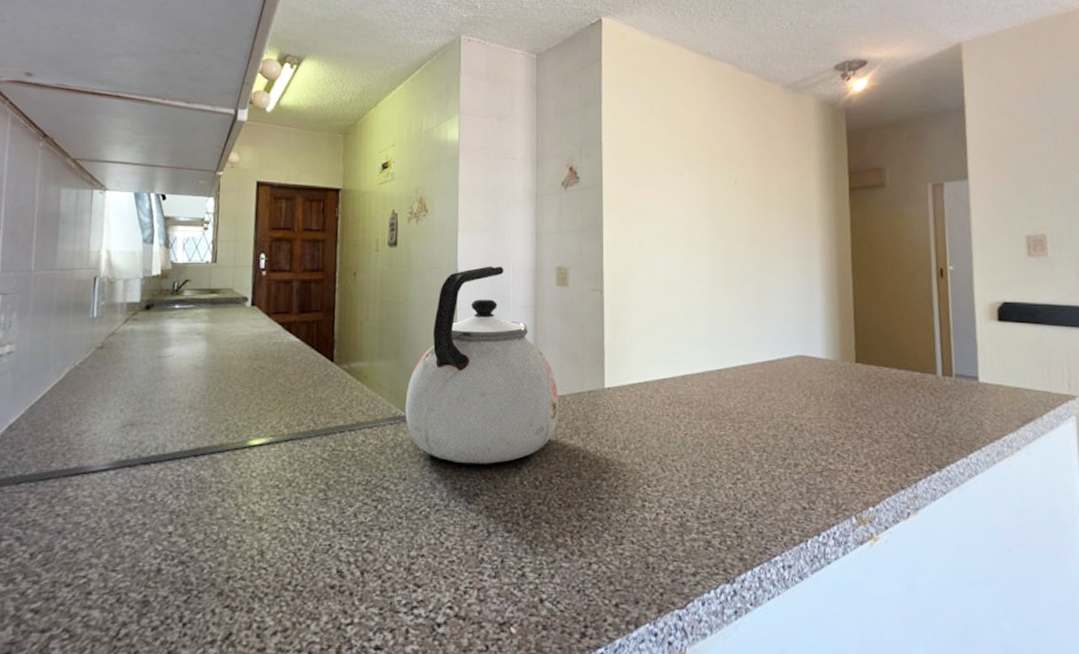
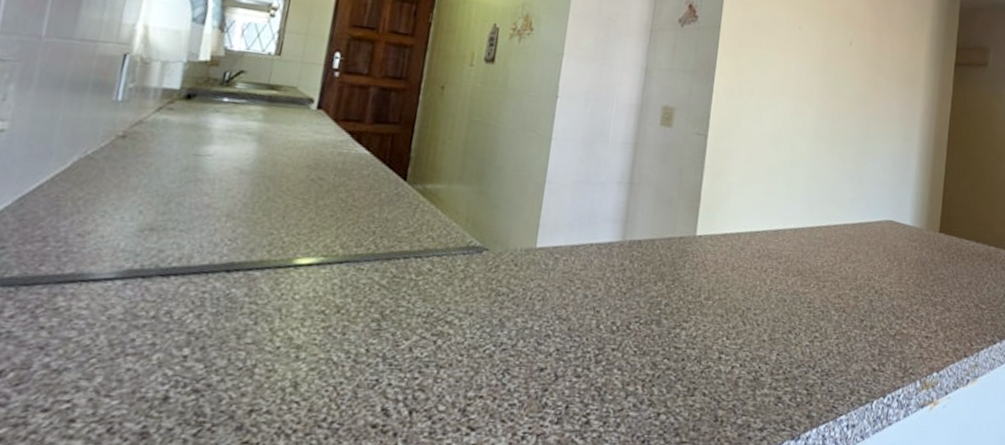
kettle: present [405,266,558,464] -> none [480,96,648,305]

